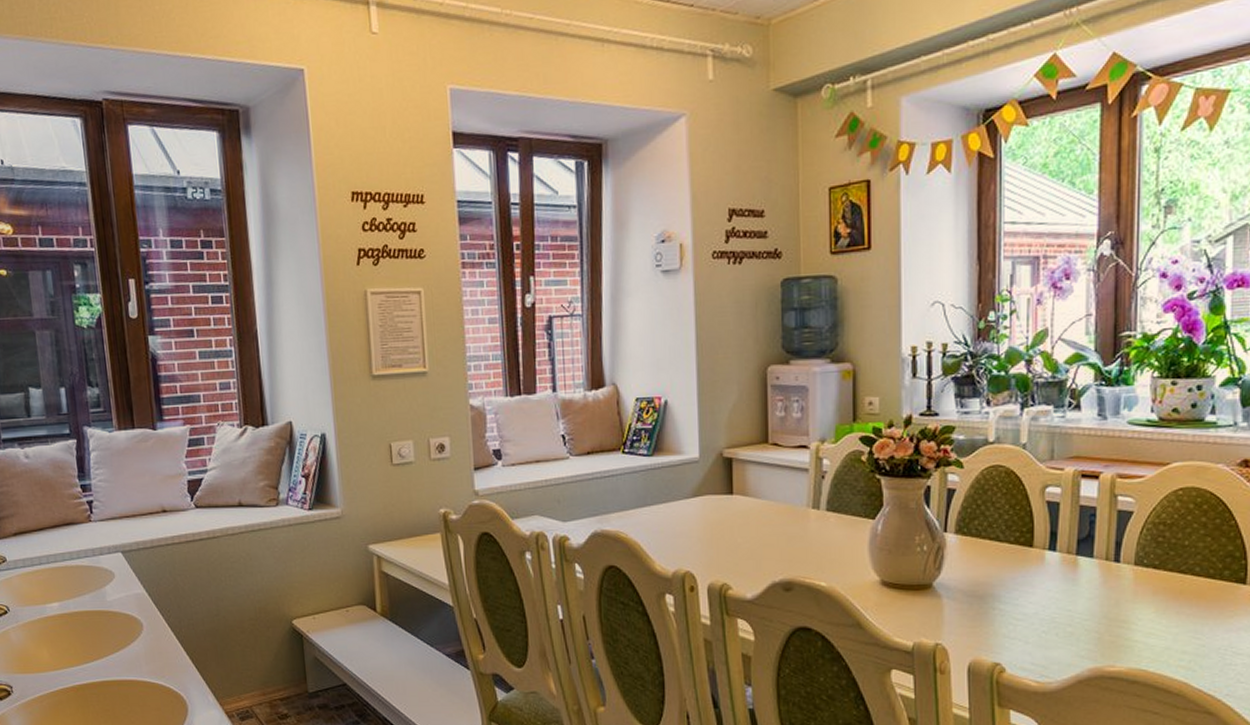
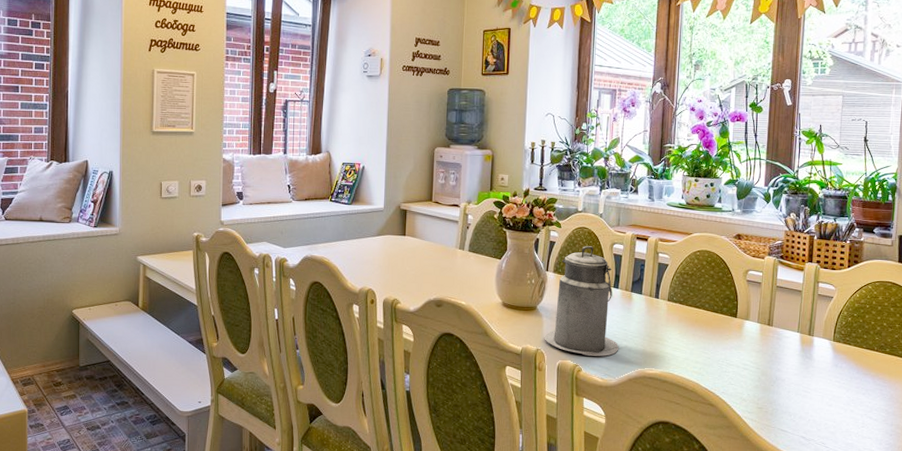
canister: none [946,492,1060,650] -> present [544,246,618,356]

